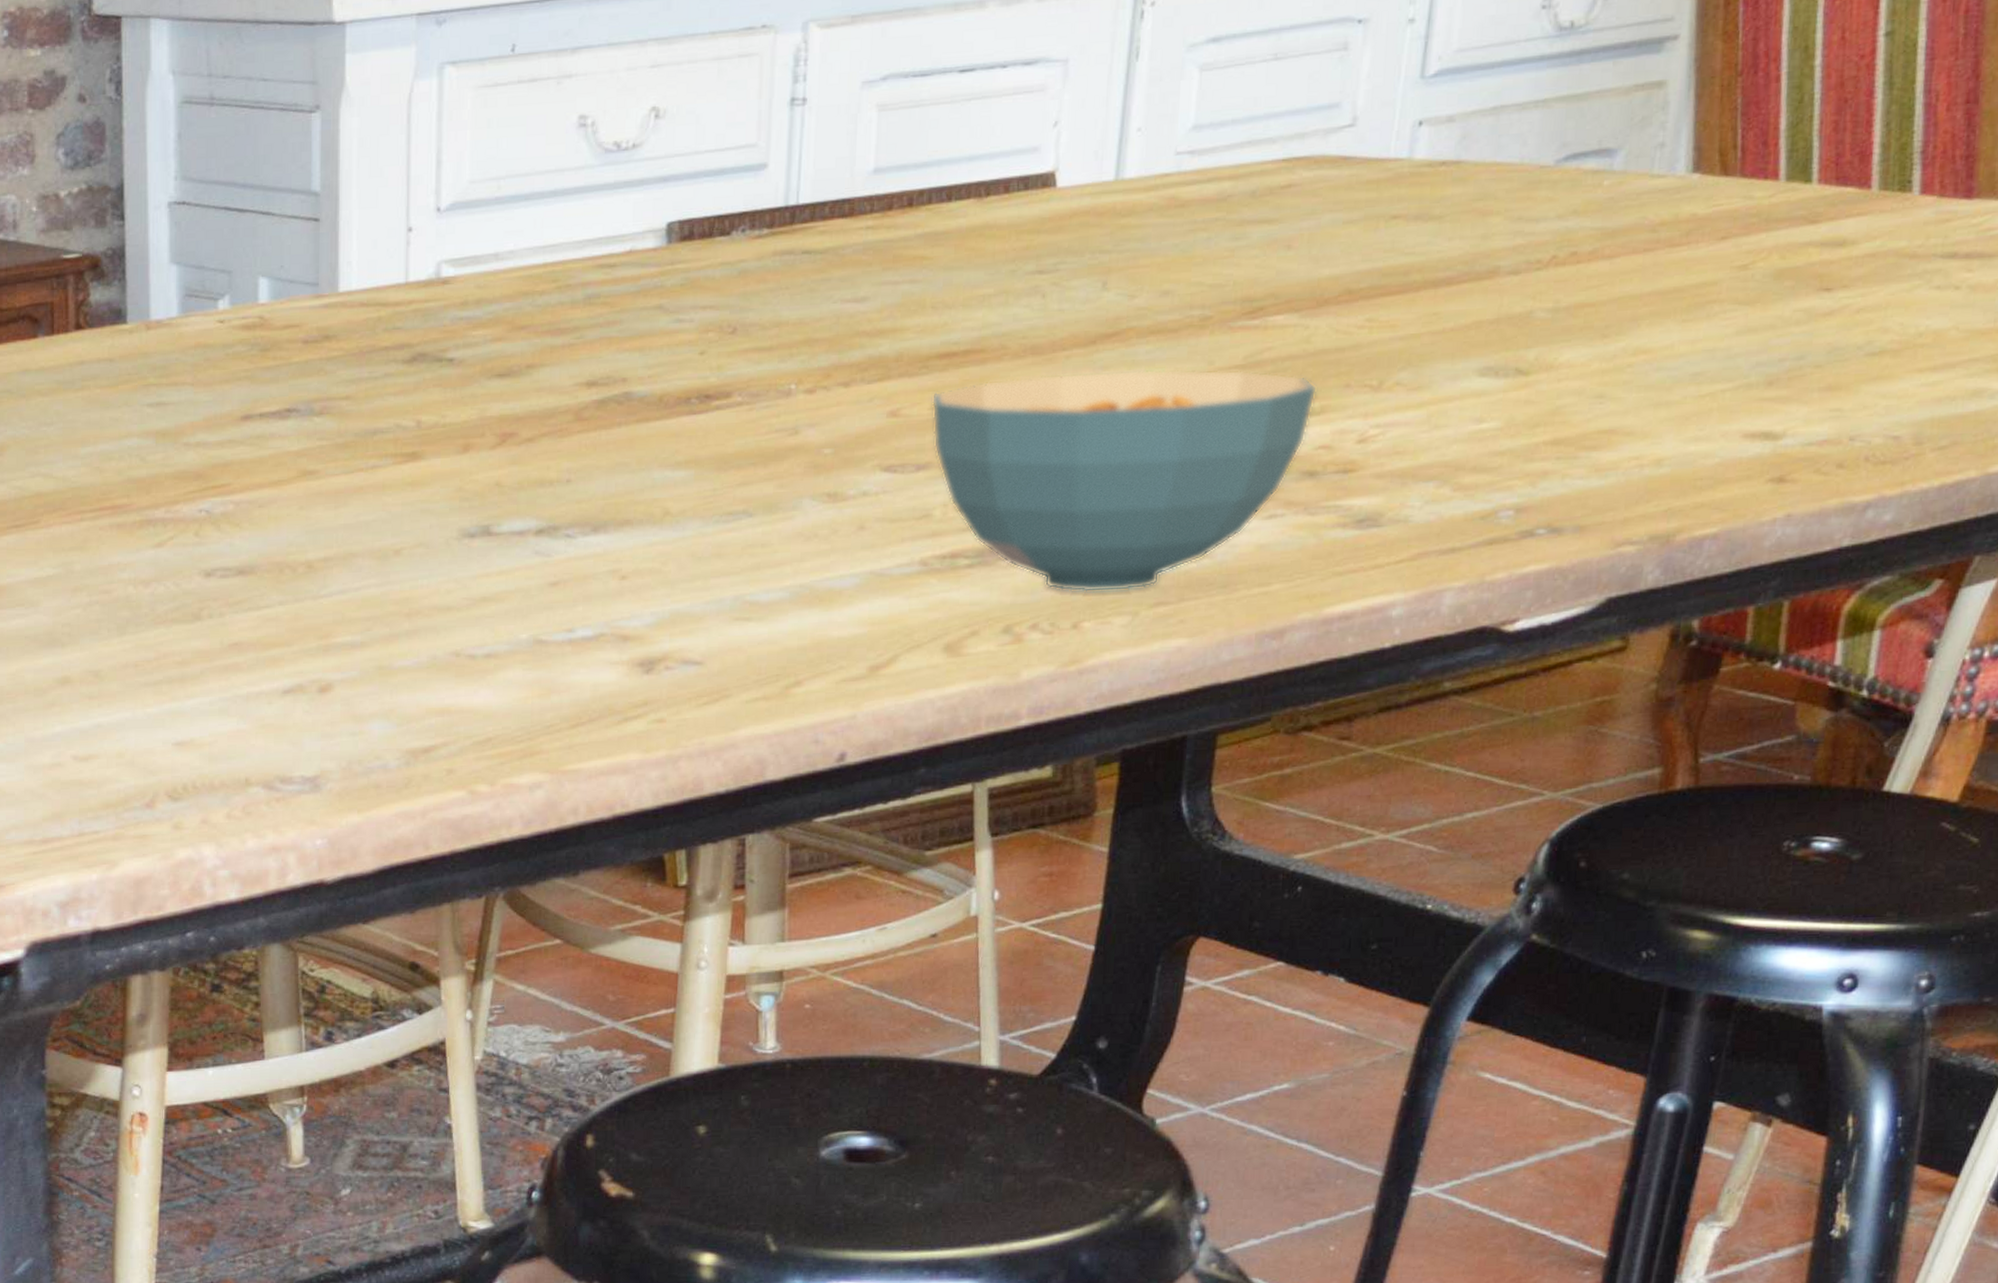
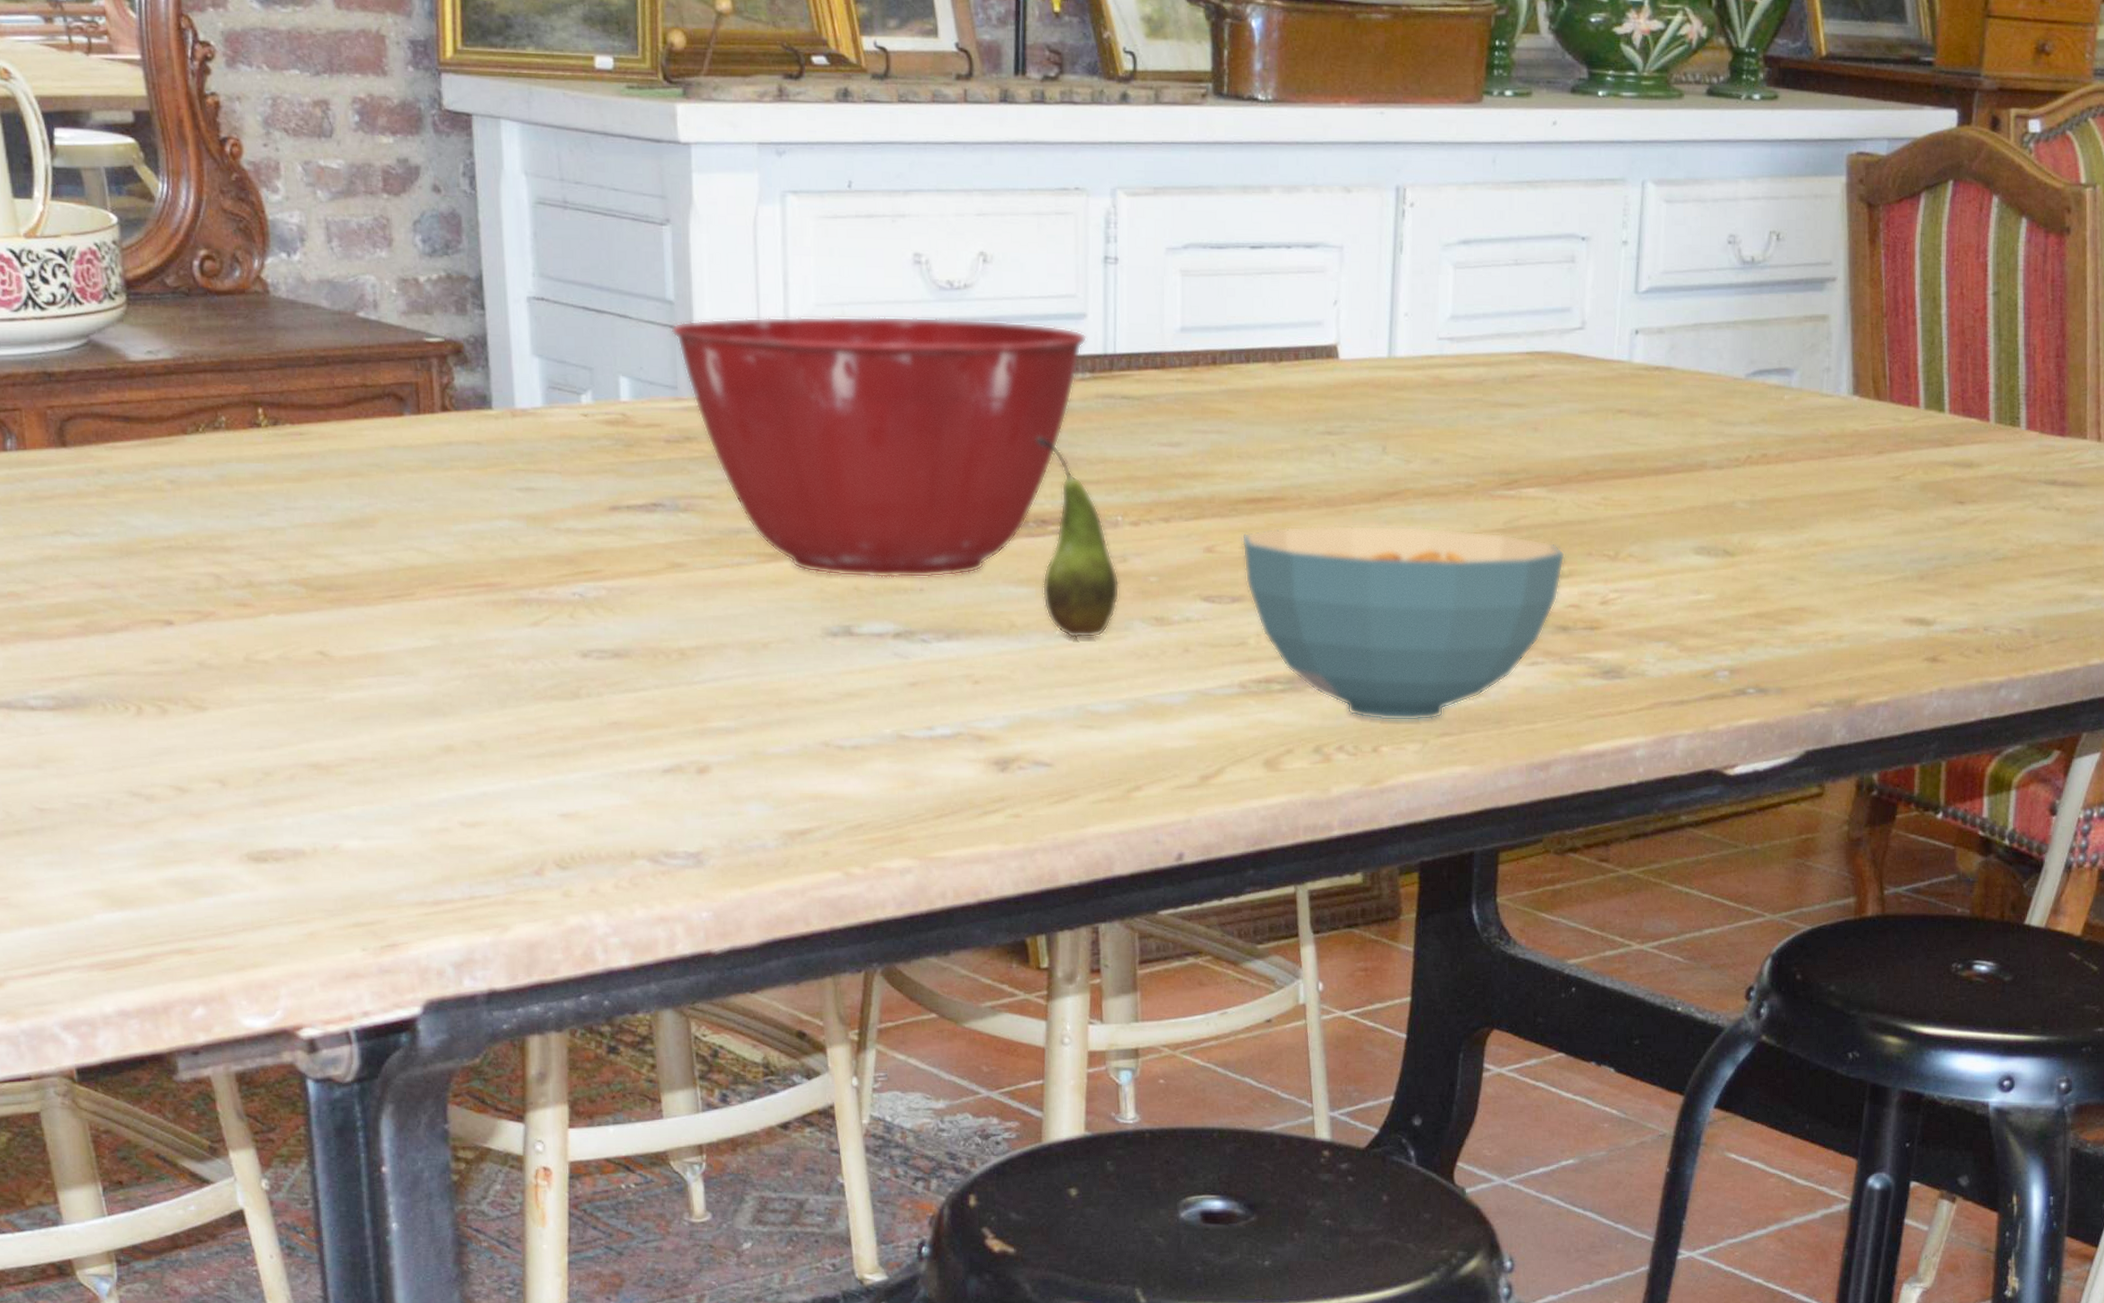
mixing bowl: none [315,179,766,473] -> present [671,316,1087,579]
fruit: none [701,303,789,522] -> present [1036,436,1120,638]

